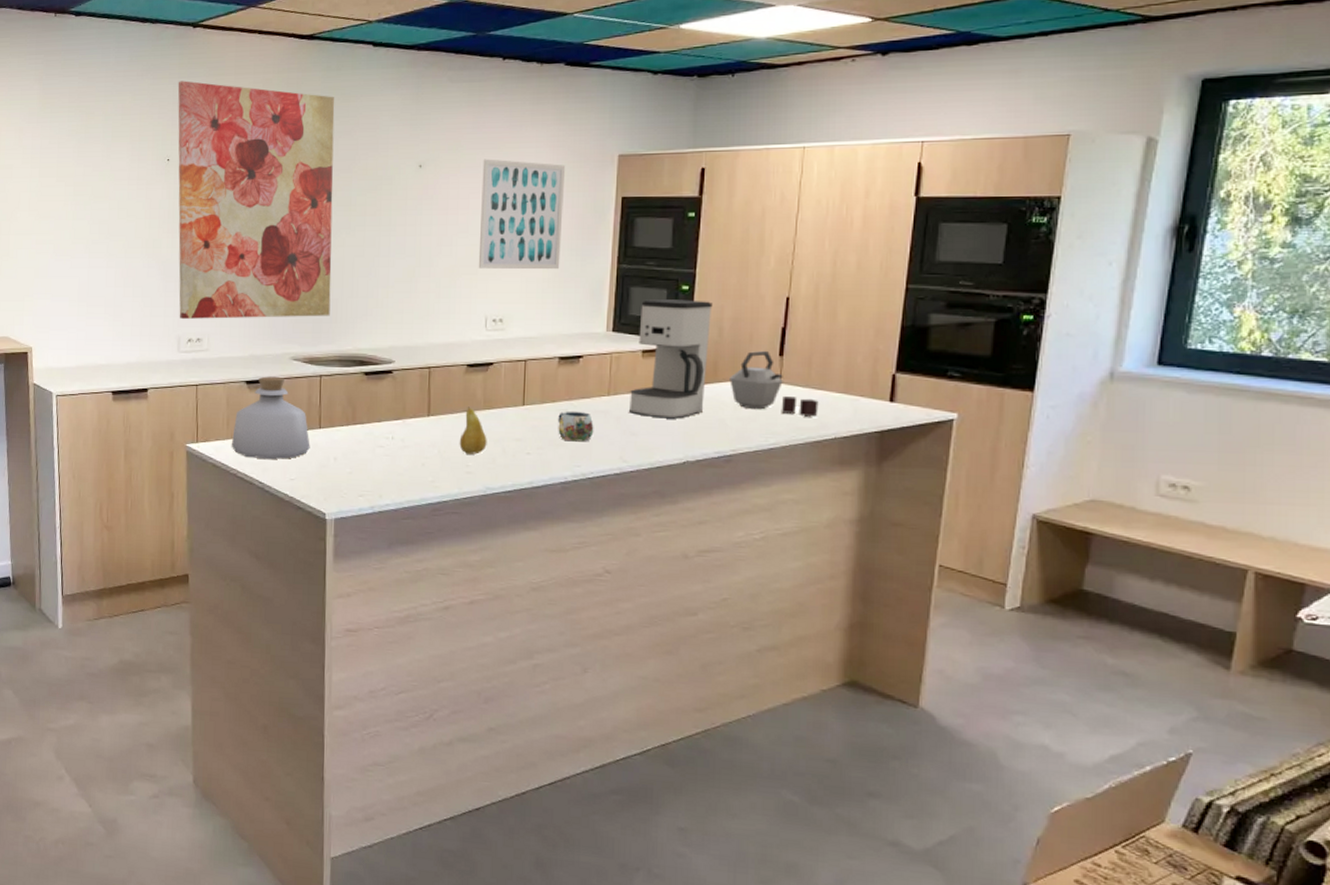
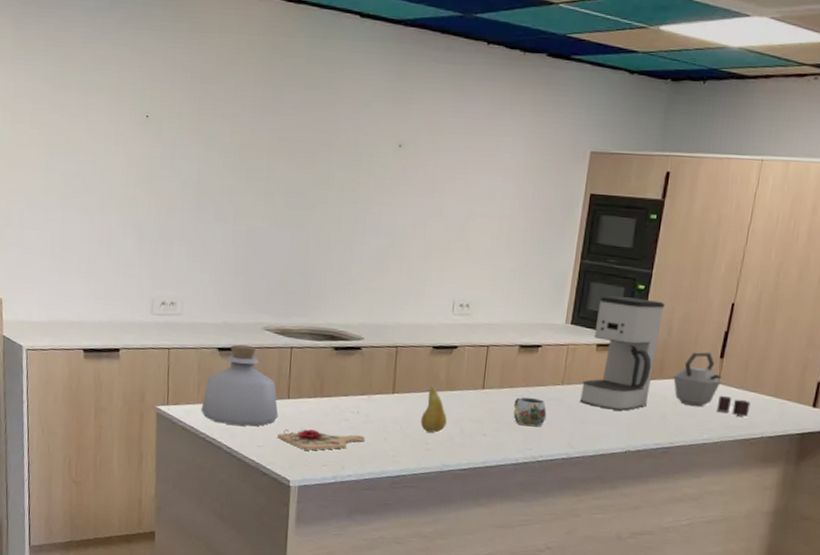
wall art: present [177,81,335,319] -> none [153,34,319,289]
cutting board: none [311,459,402,481] -> present [278,428,365,451]
wall art: present [478,159,566,270] -> none [449,144,540,260]

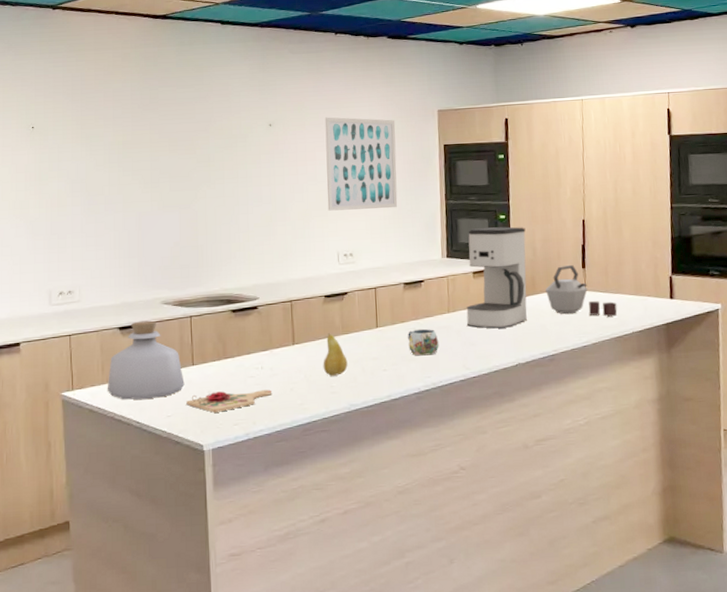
wall art: none [449,144,540,260] -> present [325,117,398,211]

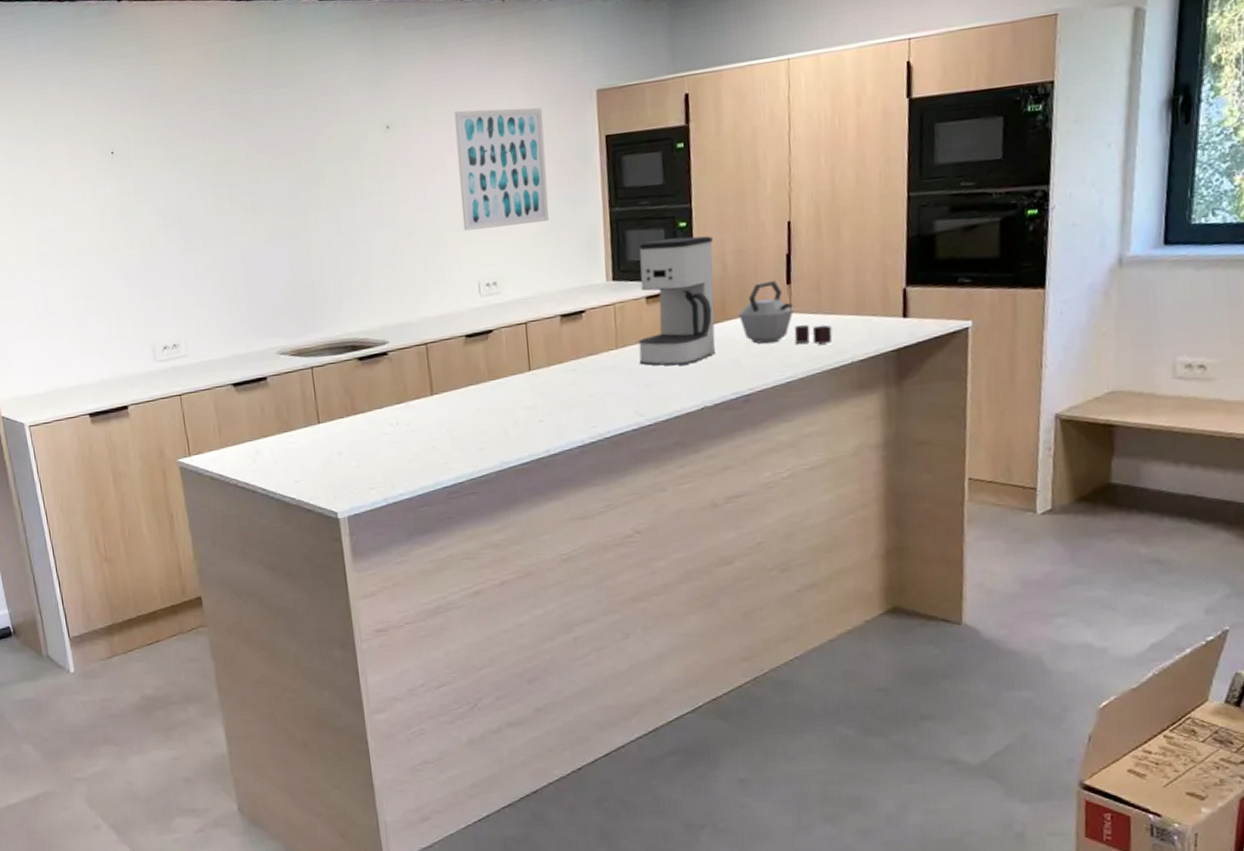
bottle: present [107,320,185,400] -> none [226,374,312,465]
cutting board: present [186,390,273,413] -> none [315,448,411,476]
fruit: present [323,333,348,376] -> none [467,380,497,430]
mug: present [408,329,439,356] -> none [567,369,606,403]

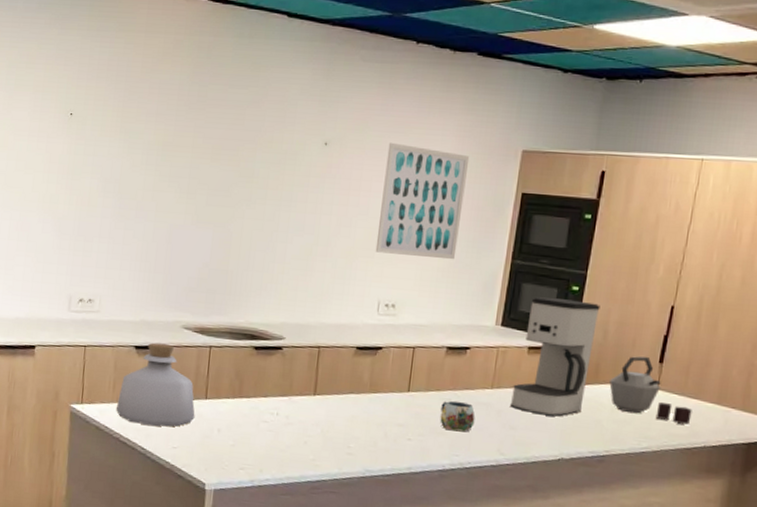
bottle: none [226,374,312,465] -> present [115,342,195,427]
mug: none [567,369,606,403] -> present [440,401,476,432]

